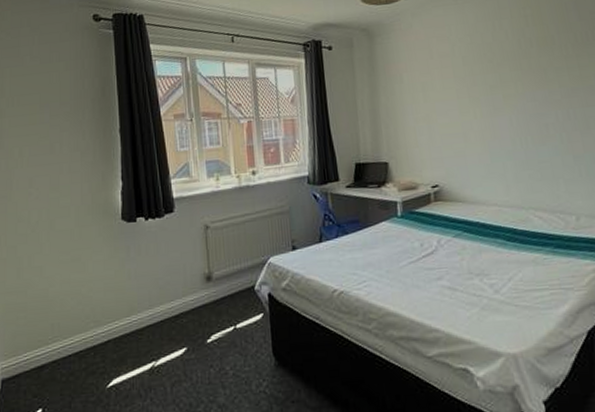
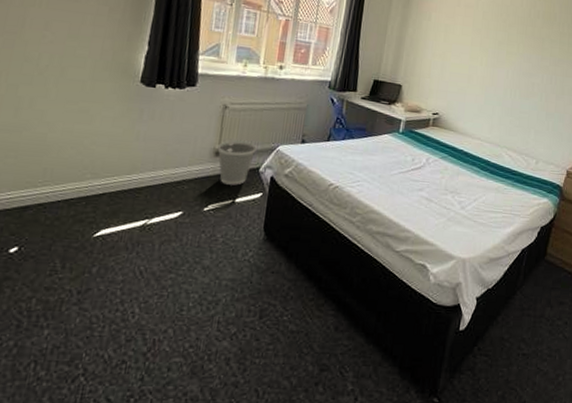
wastebasket: none [207,260,247,311] -> present [217,140,257,185]

